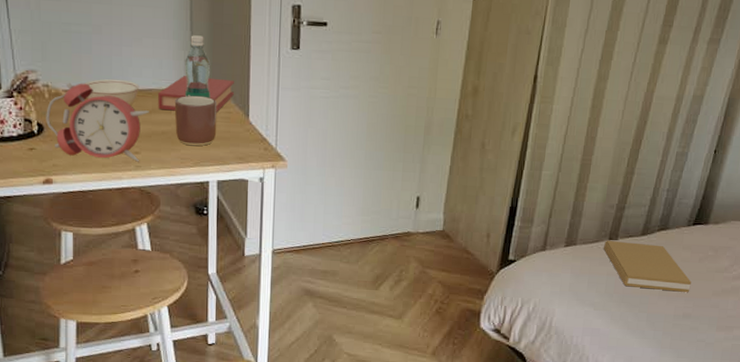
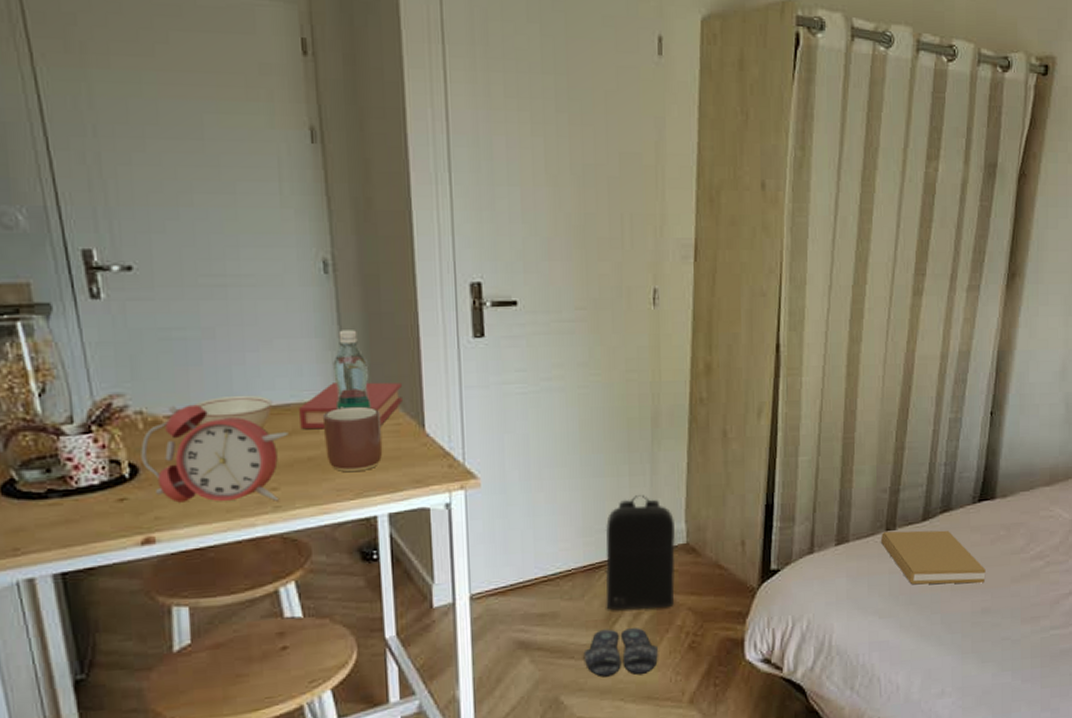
slippers: none [354,289,412,328] -> present [583,628,658,677]
backpack: none [374,188,435,279] -> present [605,495,676,610]

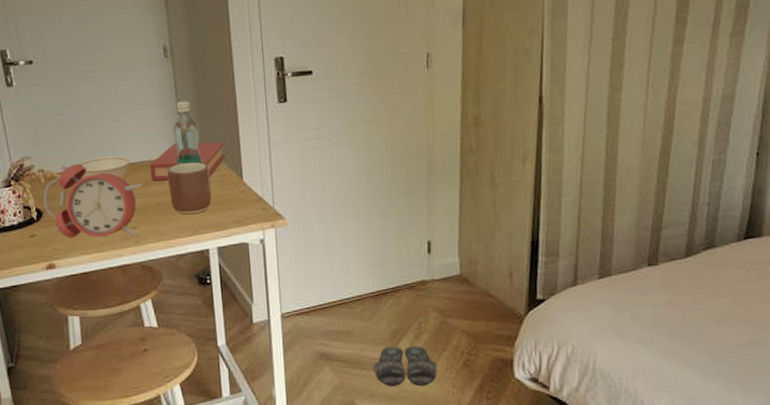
backpack: present [605,495,676,610] -> none [389,233,451,331]
book: present [881,530,986,585] -> none [643,266,752,317]

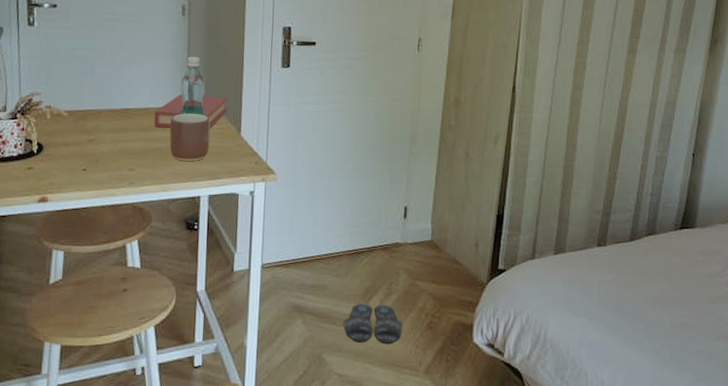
alarm clock: present [43,163,143,238] -> none [46,103,146,179]
bowl: present [78,155,131,181] -> none [85,99,137,124]

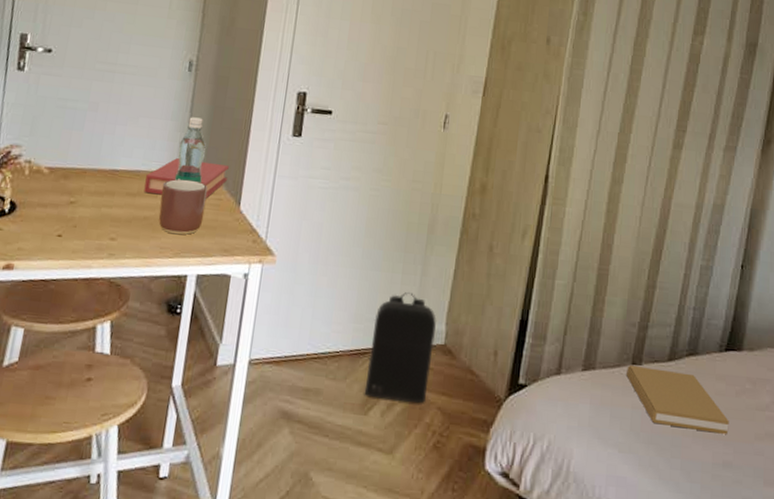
slippers: present [343,303,402,345] -> none [337,413,405,466]
backpack: none [364,198,423,292] -> present [364,292,436,404]
book: none [593,246,685,300] -> present [627,364,729,434]

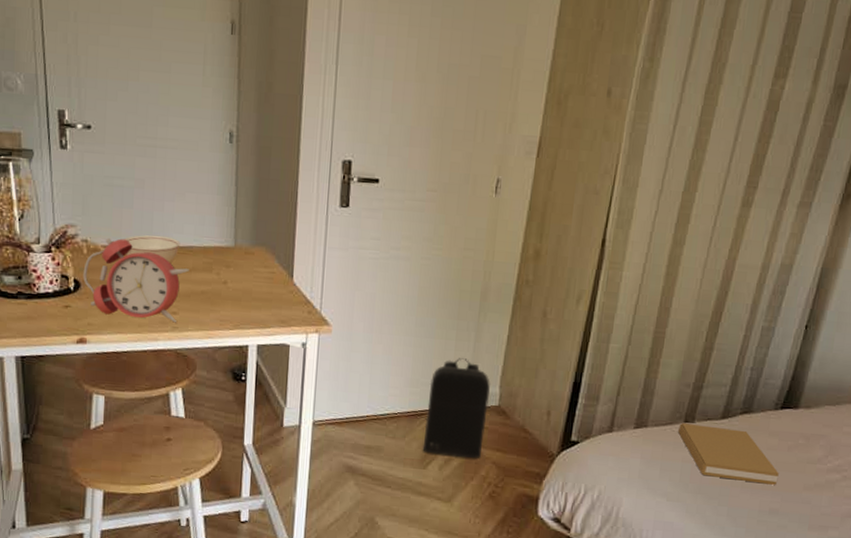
alarm clock: none [20,159,134,250] -> present [83,237,189,323]
bowl: none [69,157,128,187] -> present [124,235,181,264]
book: present [144,158,229,199] -> none [198,233,279,272]
mug: present [158,179,208,235] -> none [215,253,261,308]
bottle: present [174,117,206,184] -> none [226,190,255,257]

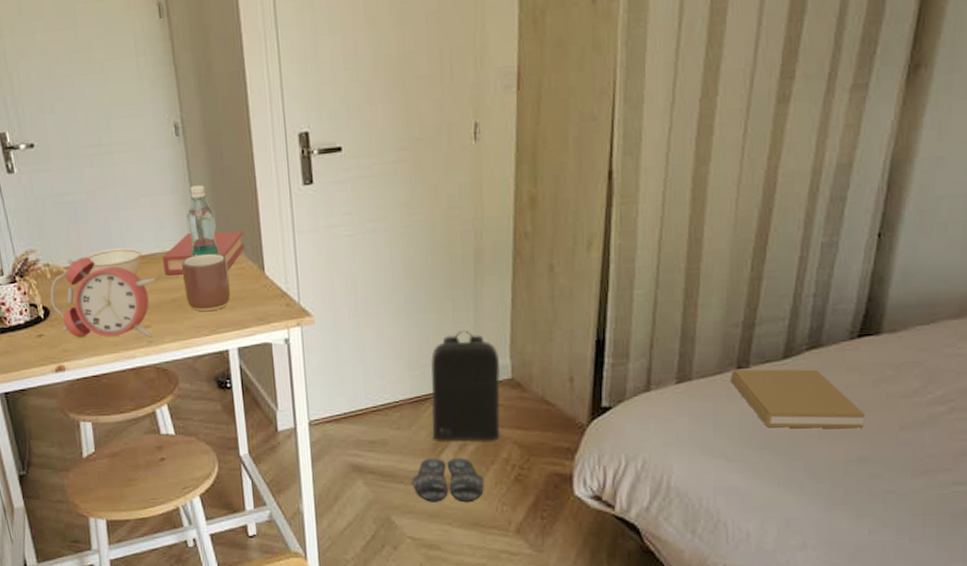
book: none [198,233,279,272] -> present [162,231,246,275]
mug: none [215,253,261,308] -> present [181,253,231,312]
bottle: none [226,190,255,257] -> present [187,185,219,257]
slippers: none [399,467,462,512] -> present [412,458,484,503]

